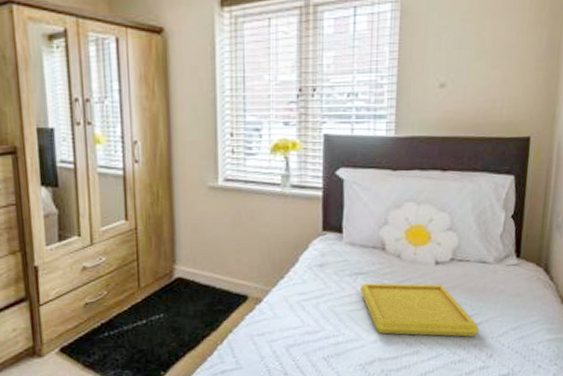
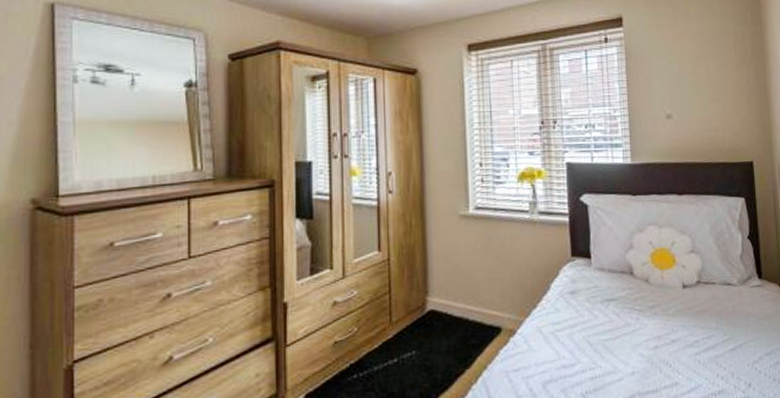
serving tray: present [360,283,479,337] -> none [613,309,734,365]

